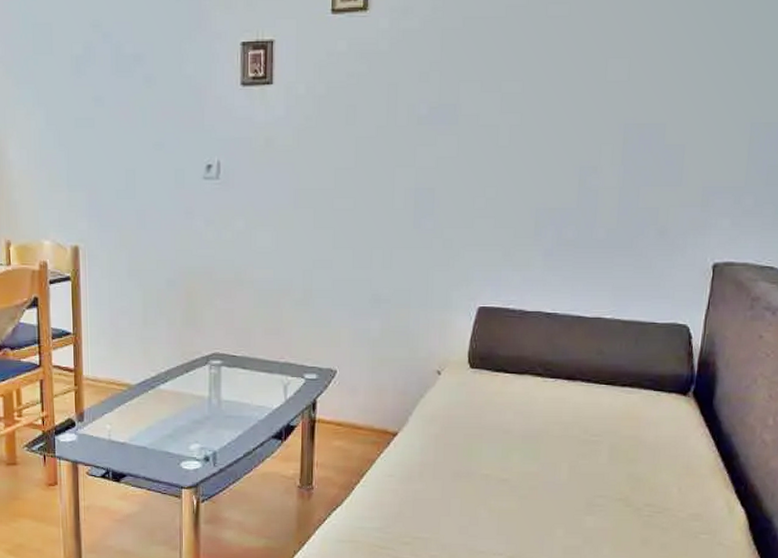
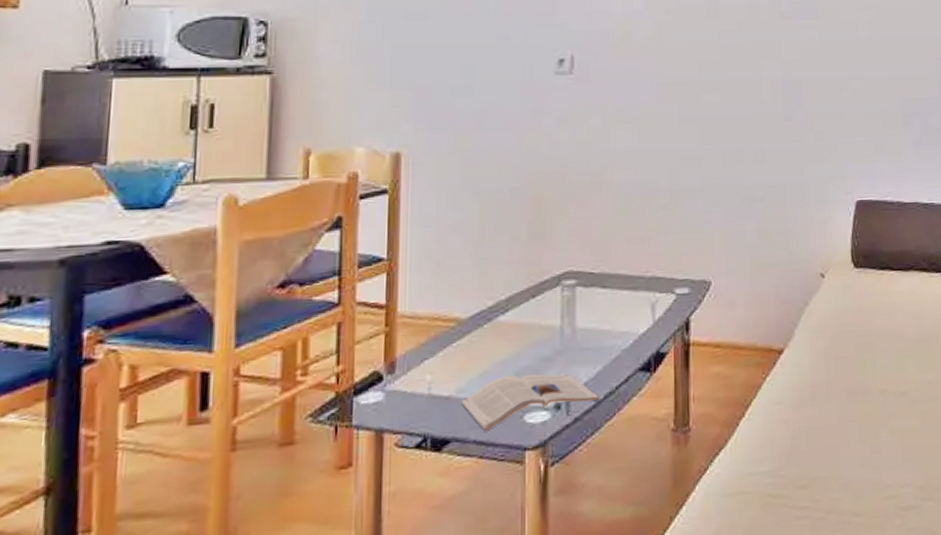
magazine: none [133,431,240,471] -> present [461,374,599,432]

